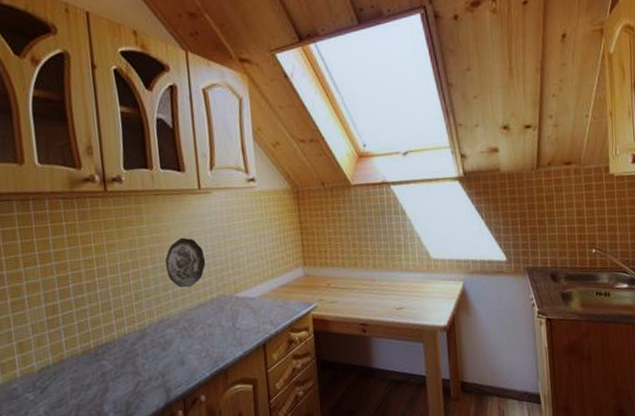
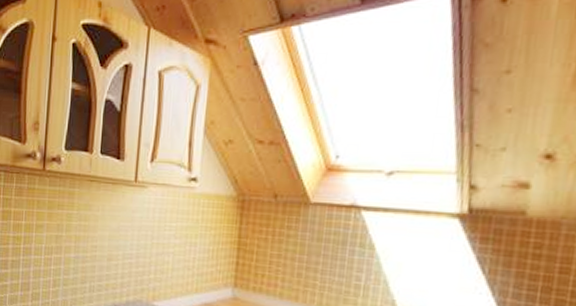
decorative plate: present [165,237,206,288] -> none [87,230,129,285]

